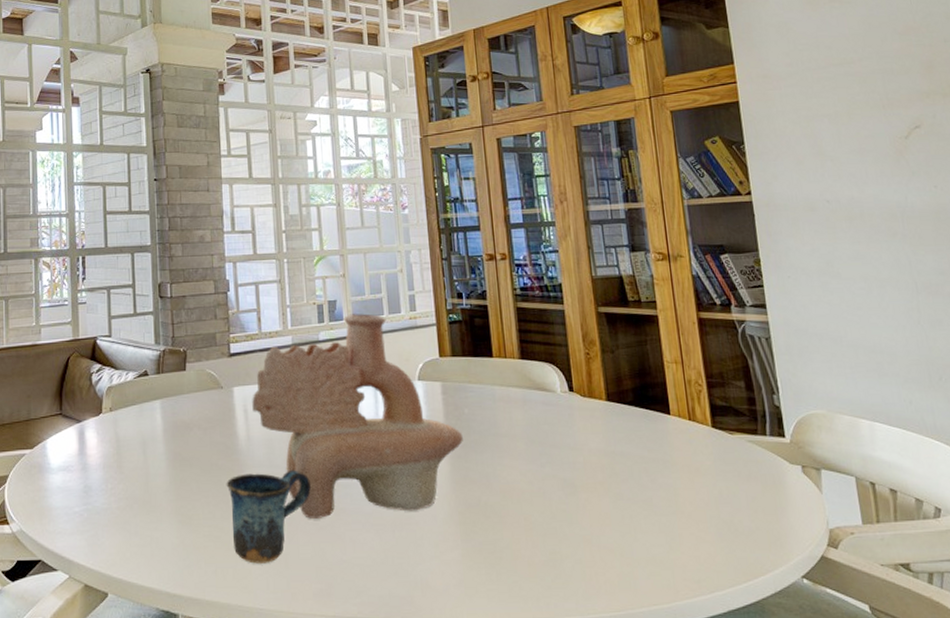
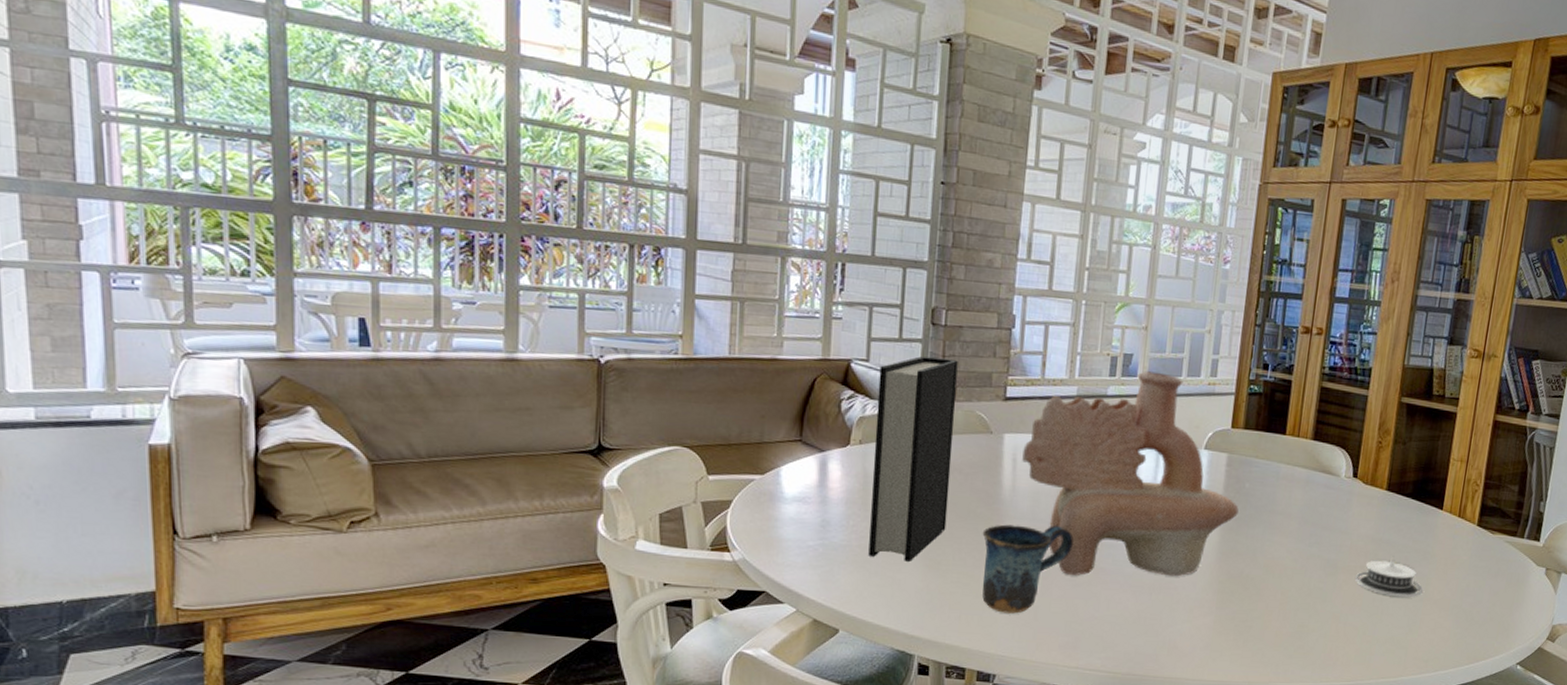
book: none [121,326,193,519] -> present [868,356,958,562]
architectural model: none [597,471,673,513] -> present [1355,558,1423,598]

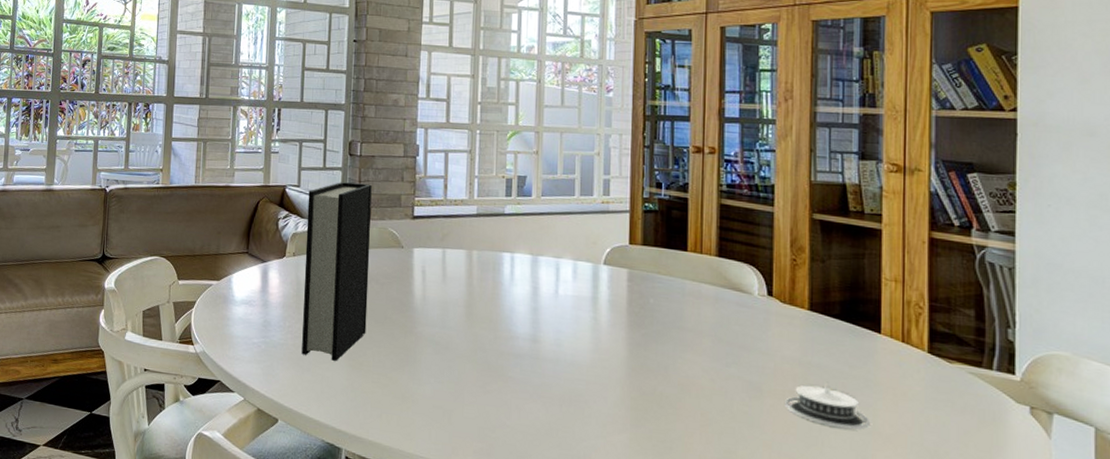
mug: present [982,524,1074,614] -> none [398,330,482,417]
decorative vase: present [1022,371,1239,577] -> none [430,191,645,390]

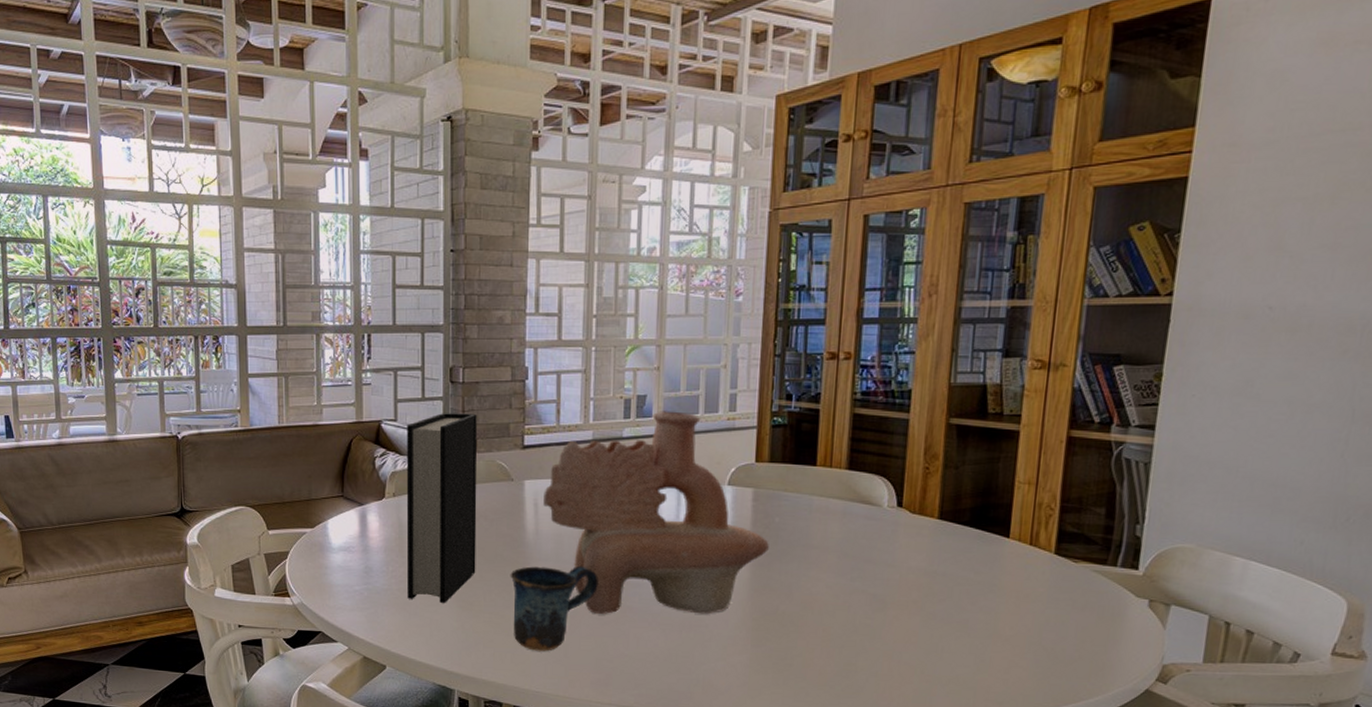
mug: none [398,330,482,417] -> present [510,565,598,652]
decorative vase: none [430,191,645,390] -> present [543,411,769,614]
architectural model: present [785,384,869,430] -> none [908,592,991,634]

